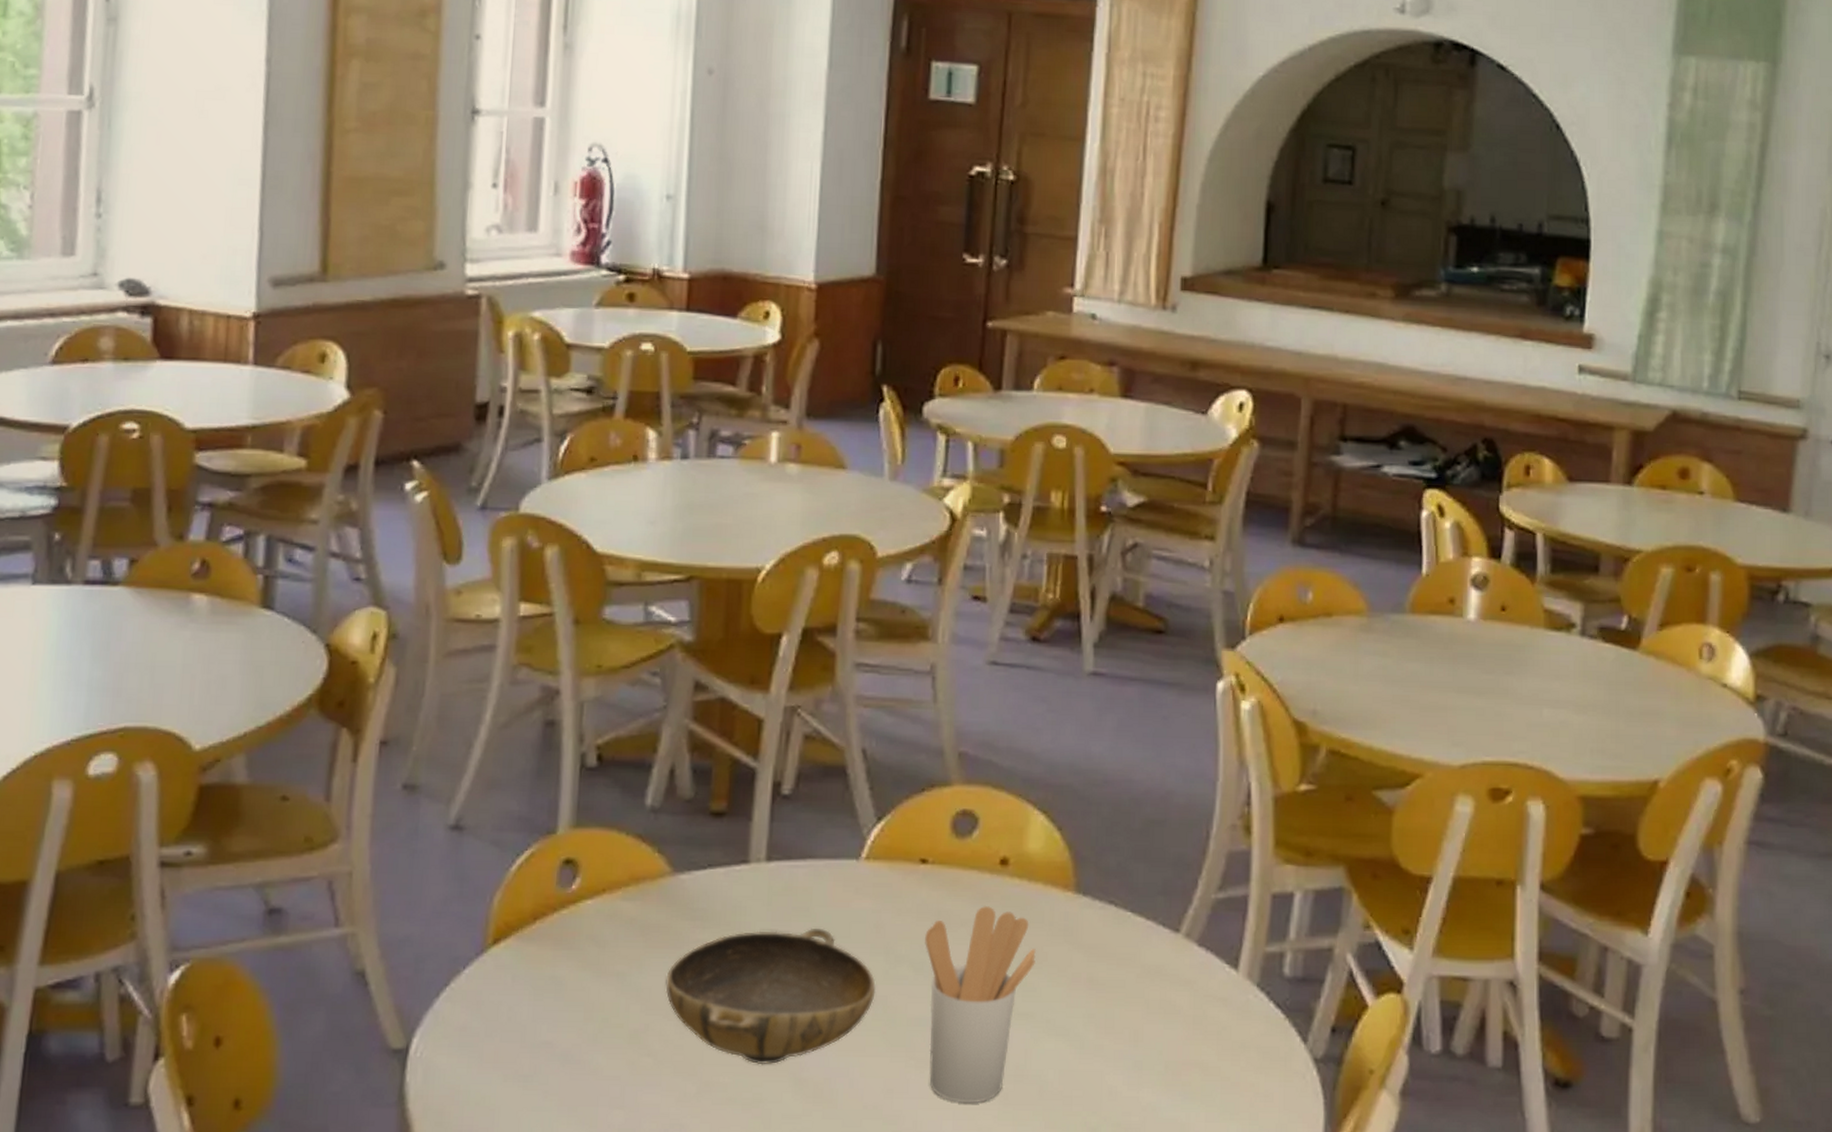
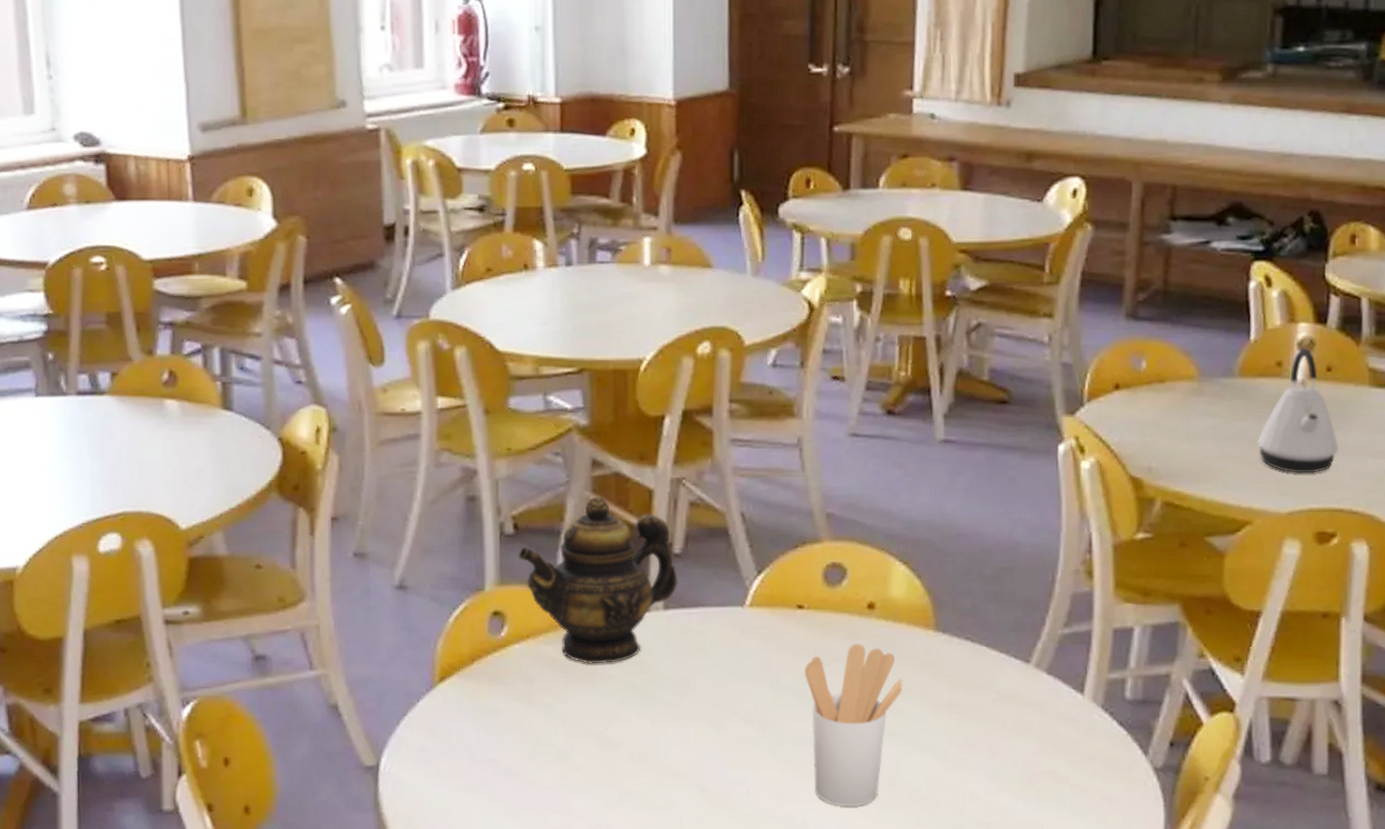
teapot: none [599,724,785,925] -> present [518,496,678,664]
bowl: present [665,927,876,1065] -> none [586,664,764,777]
kettle: none [1429,584,1513,722] -> present [1258,348,1338,473]

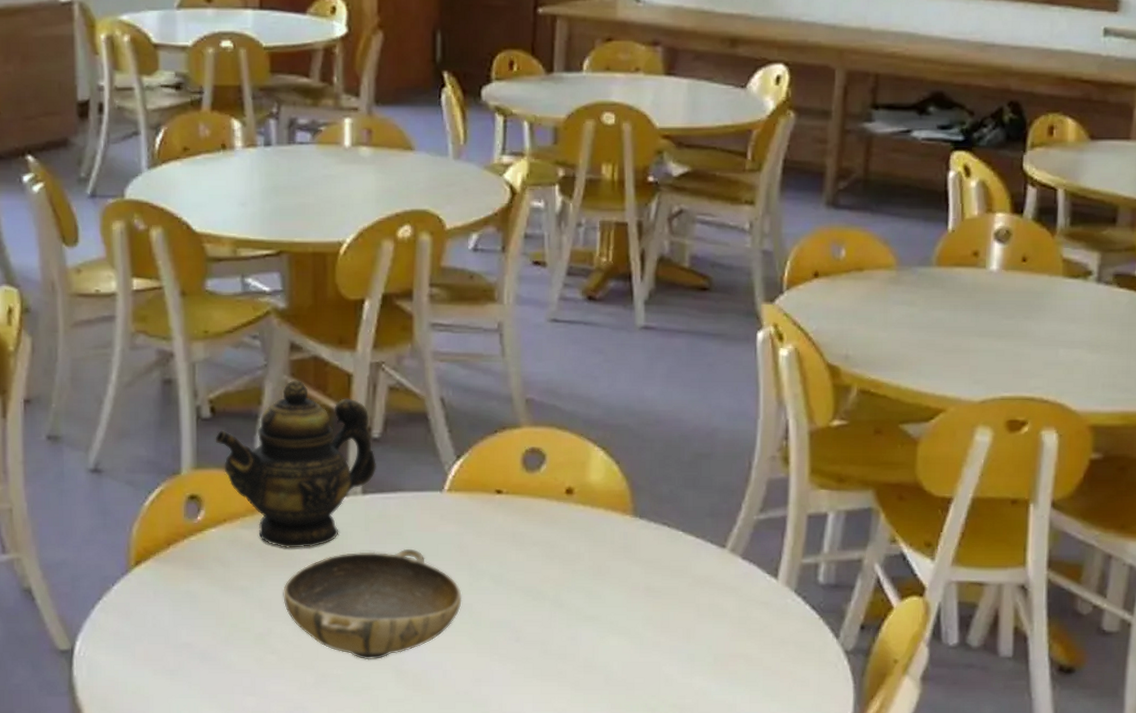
bowl: none [586,664,764,777] -> present [283,548,462,660]
utensil holder: present [805,643,903,807] -> none [503,527,600,690]
kettle: present [1258,348,1338,473] -> none [953,238,1031,362]

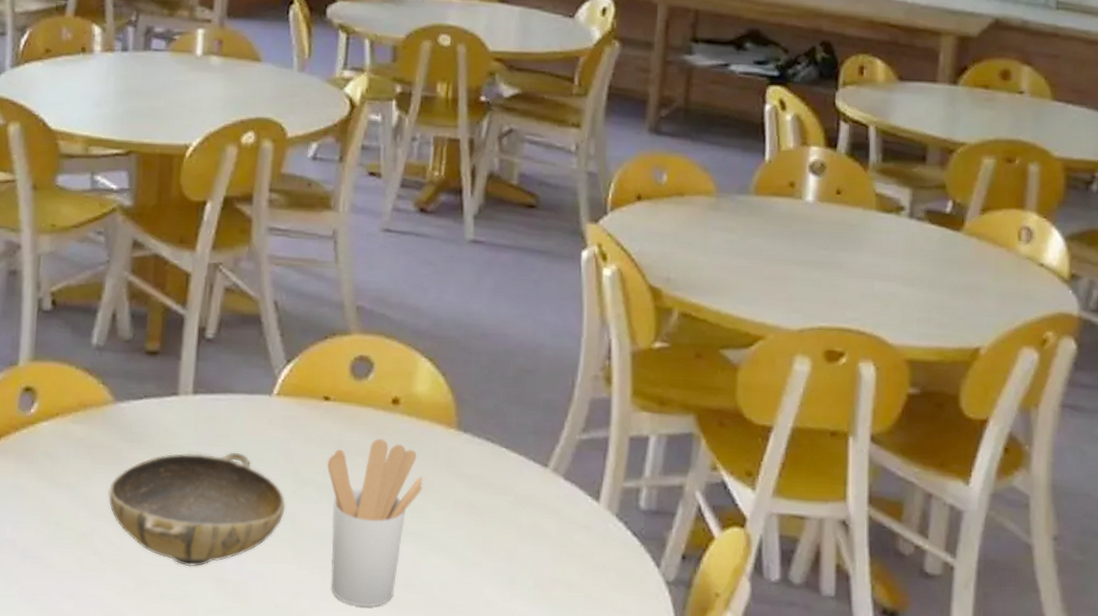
teapot: present [215,380,376,548] -> none [54,276,209,446]
utensil holder: none [503,527,600,690] -> present [327,438,424,608]

